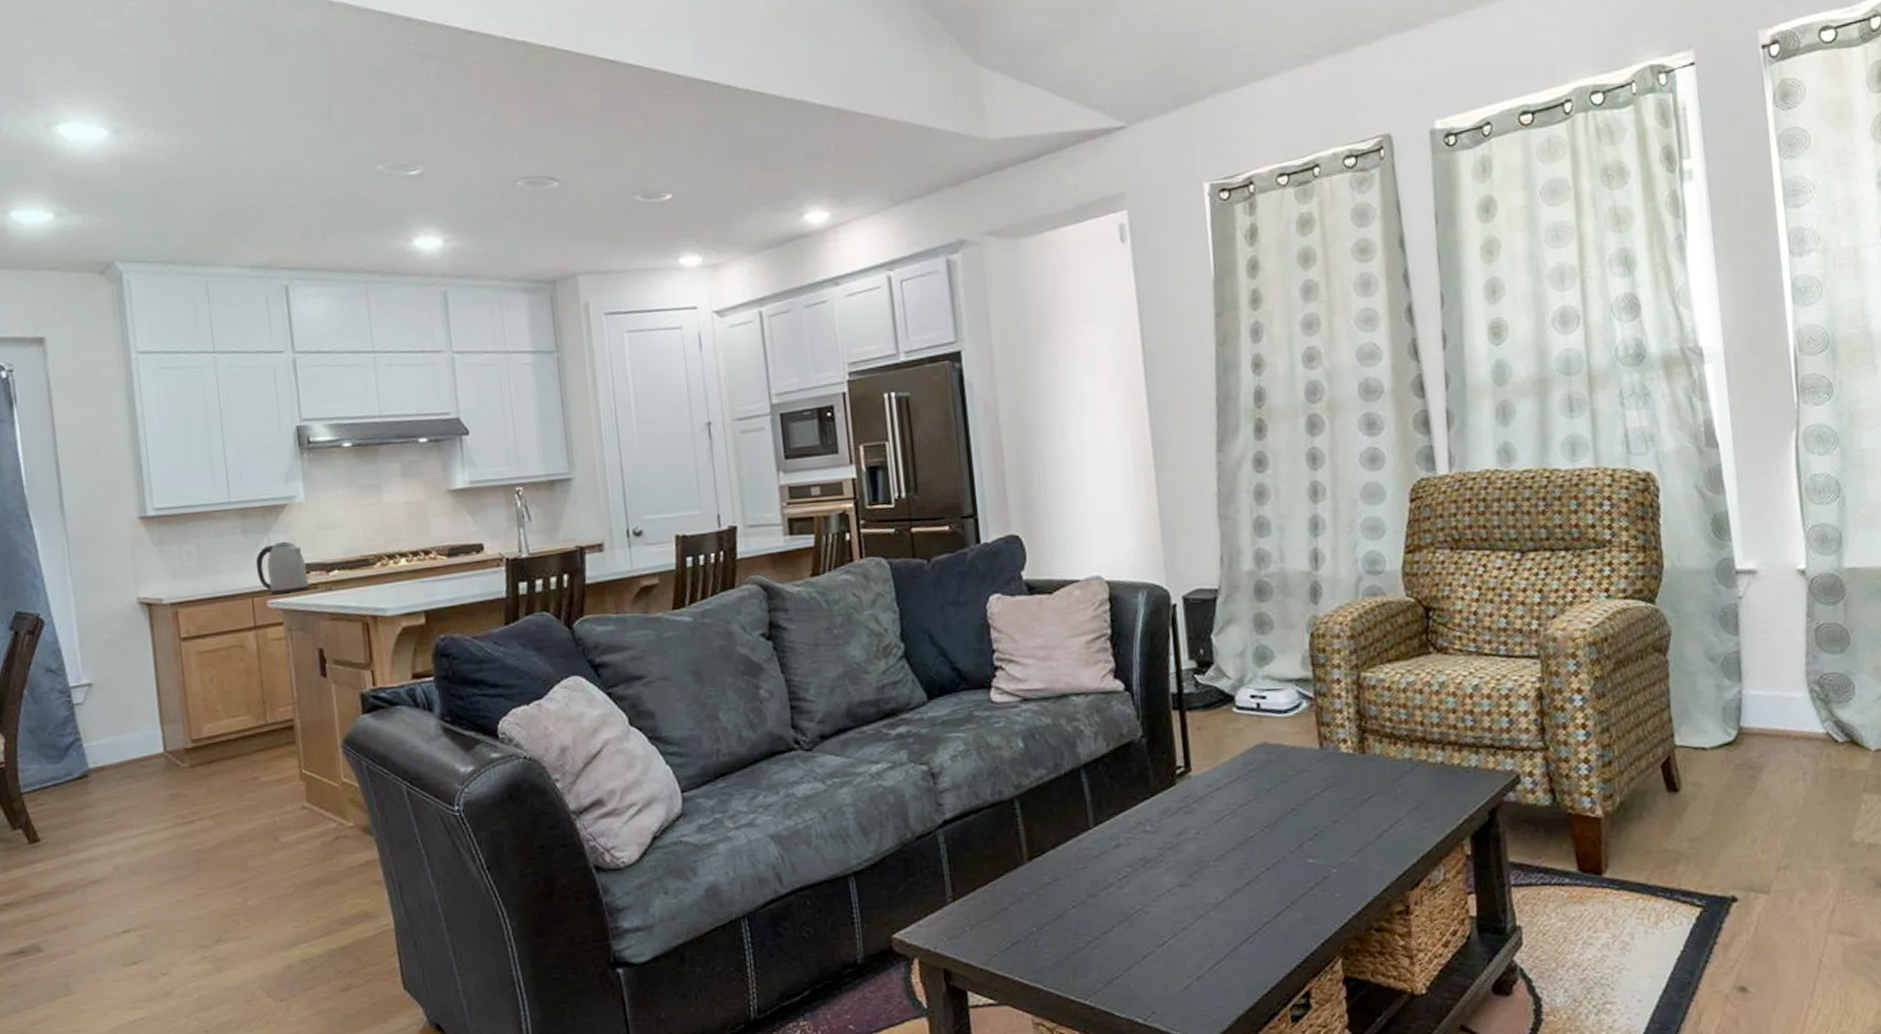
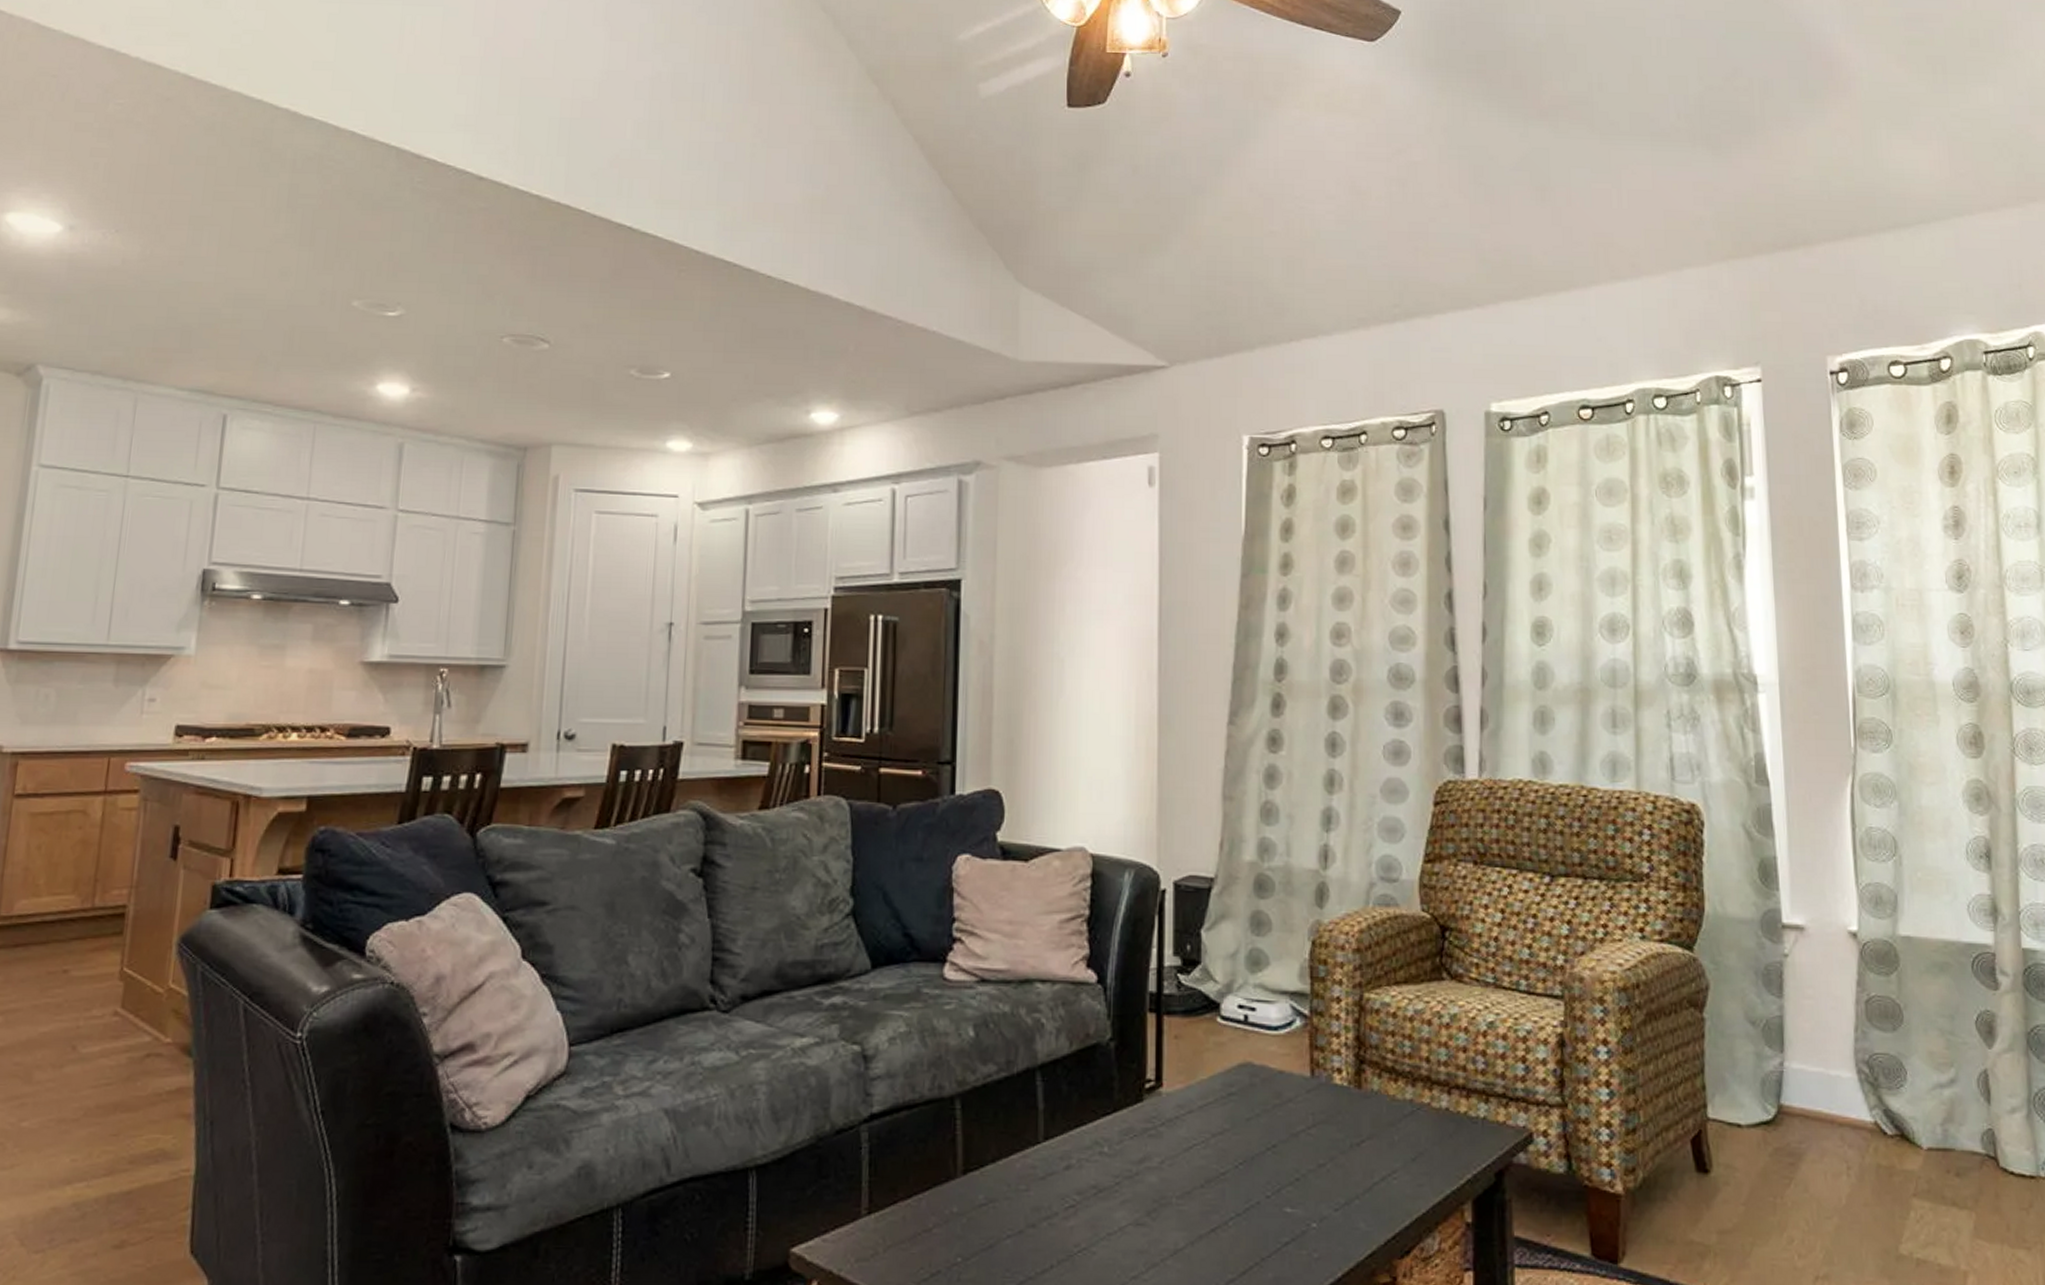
kettle: present [255,541,310,596] -> none [121,697,181,759]

